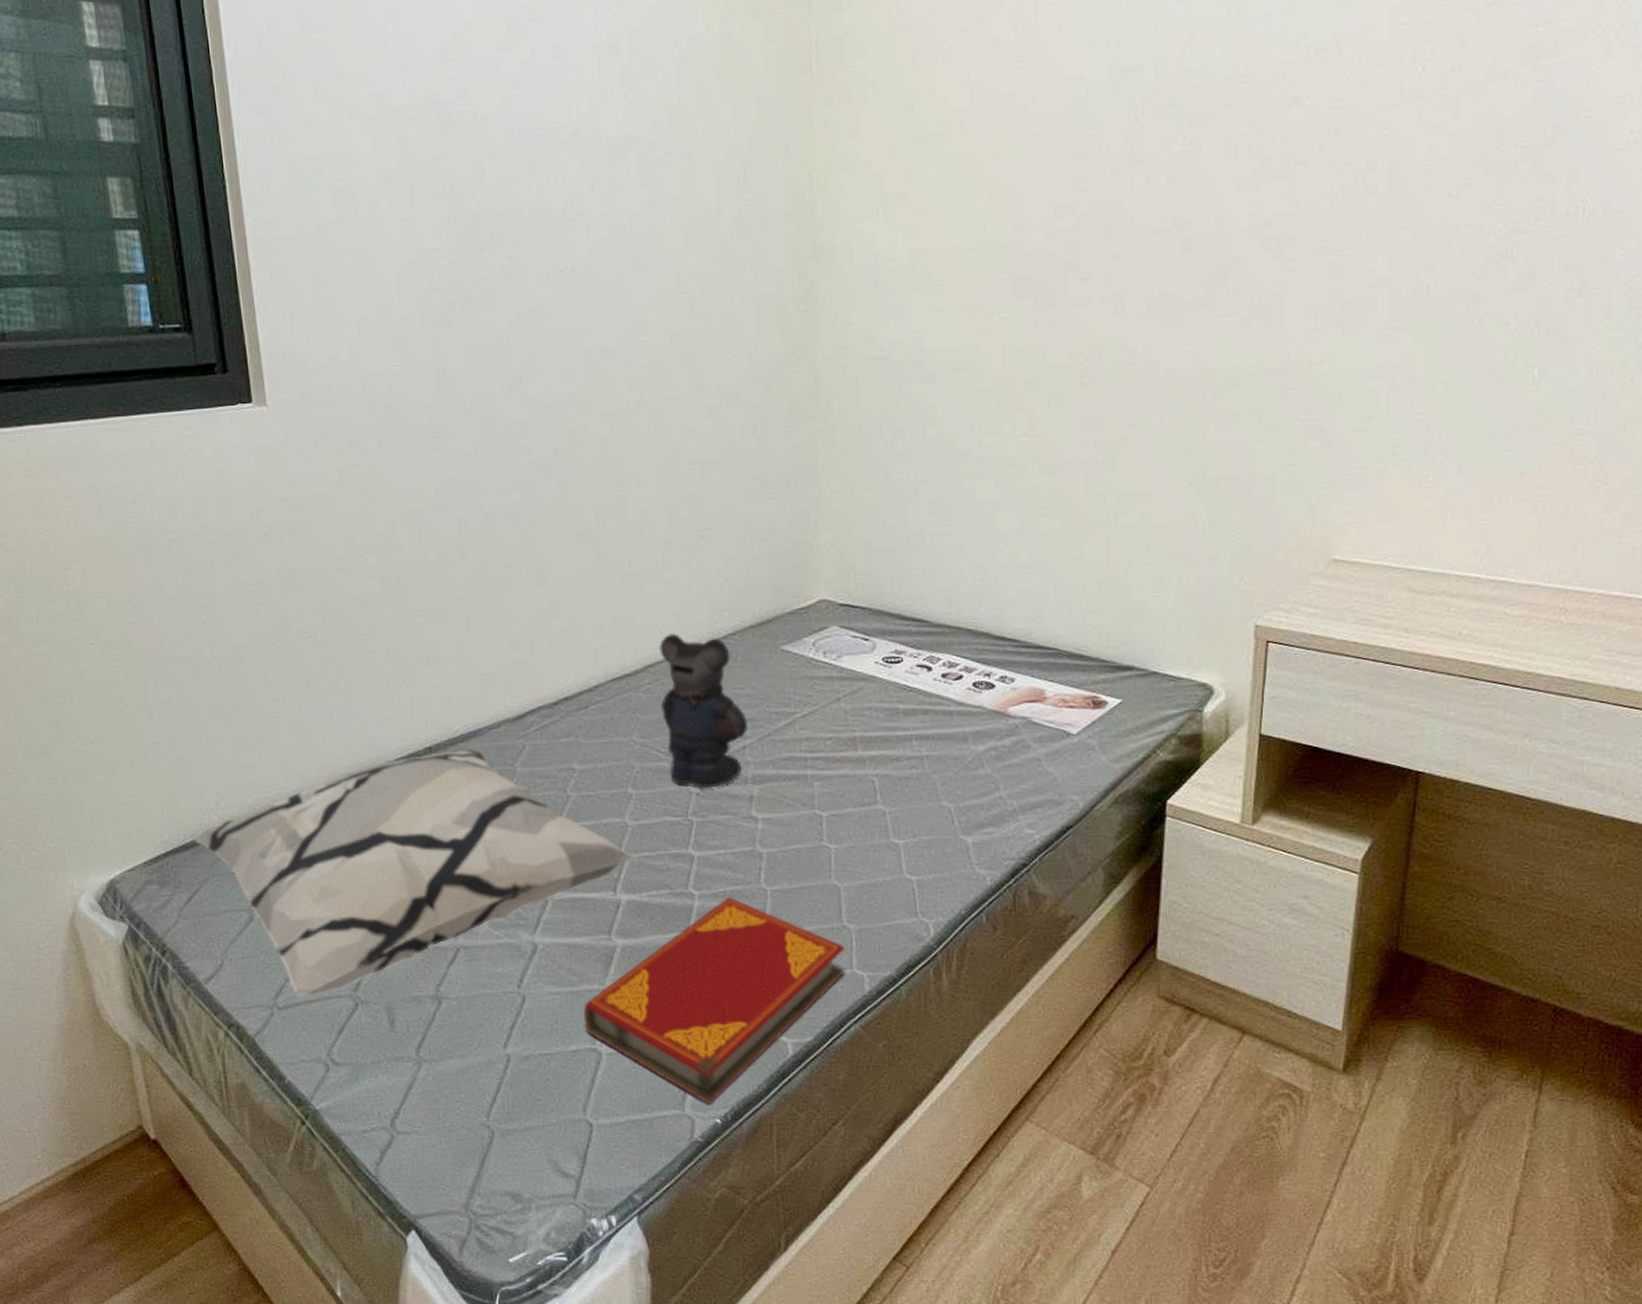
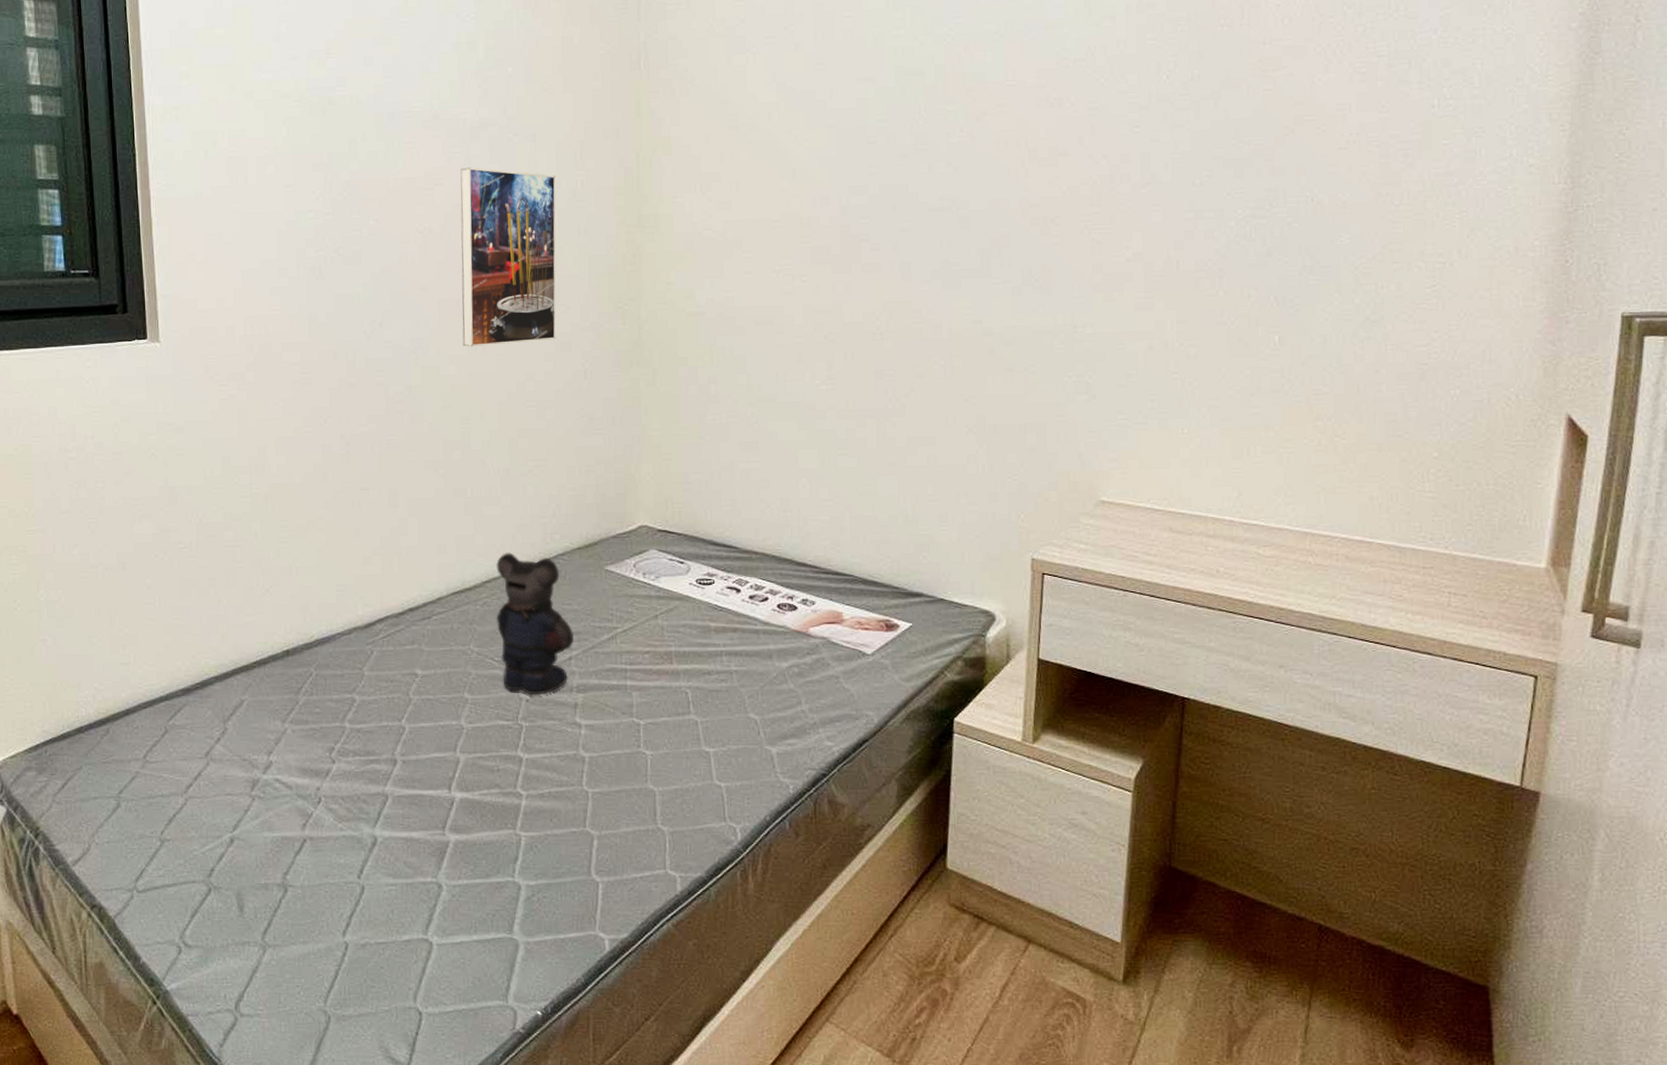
decorative pillow: present [193,747,634,997] -> none [70,651,468,881]
hardback book: present [583,897,845,1104] -> none [417,798,659,996]
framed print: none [605,193,721,403] -> present [460,167,556,347]

